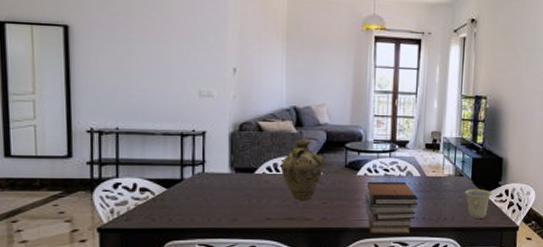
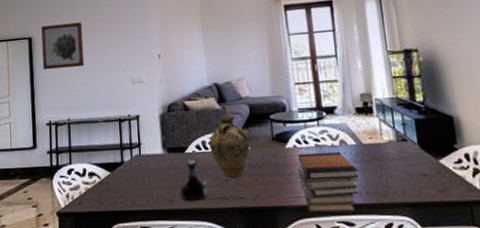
wall art: none [83,13,141,71] -> present [41,22,85,69]
tequila bottle: none [245,182,275,220] -> present [179,161,208,201]
cup: present [464,189,493,218] -> none [412,155,449,191]

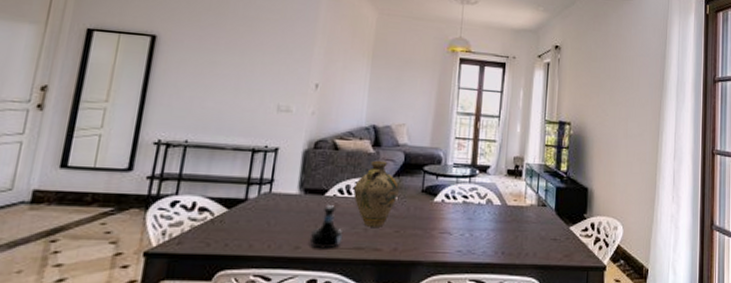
wall art: present [41,22,85,69] -> none [163,25,230,82]
book stack: present [297,151,359,213] -> none [440,208,498,271]

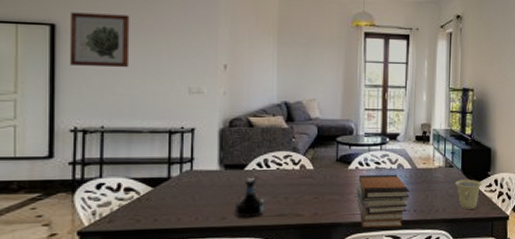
wall art: none [163,25,230,82] -> present [69,12,130,68]
jug: present [353,160,400,227] -> none [271,134,316,196]
book stack: none [440,208,498,271] -> present [356,174,409,228]
cup: none [547,221,577,255] -> present [454,180,482,209]

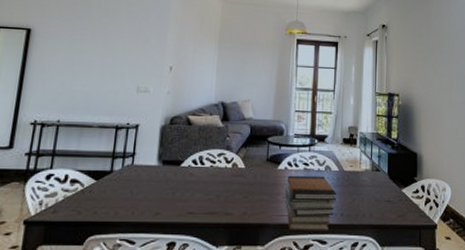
wall art: present [69,12,130,68] -> none [38,19,94,68]
tequila bottle: present [234,178,266,218] -> none [168,175,198,214]
cup: present [454,180,482,209] -> none [381,185,409,215]

